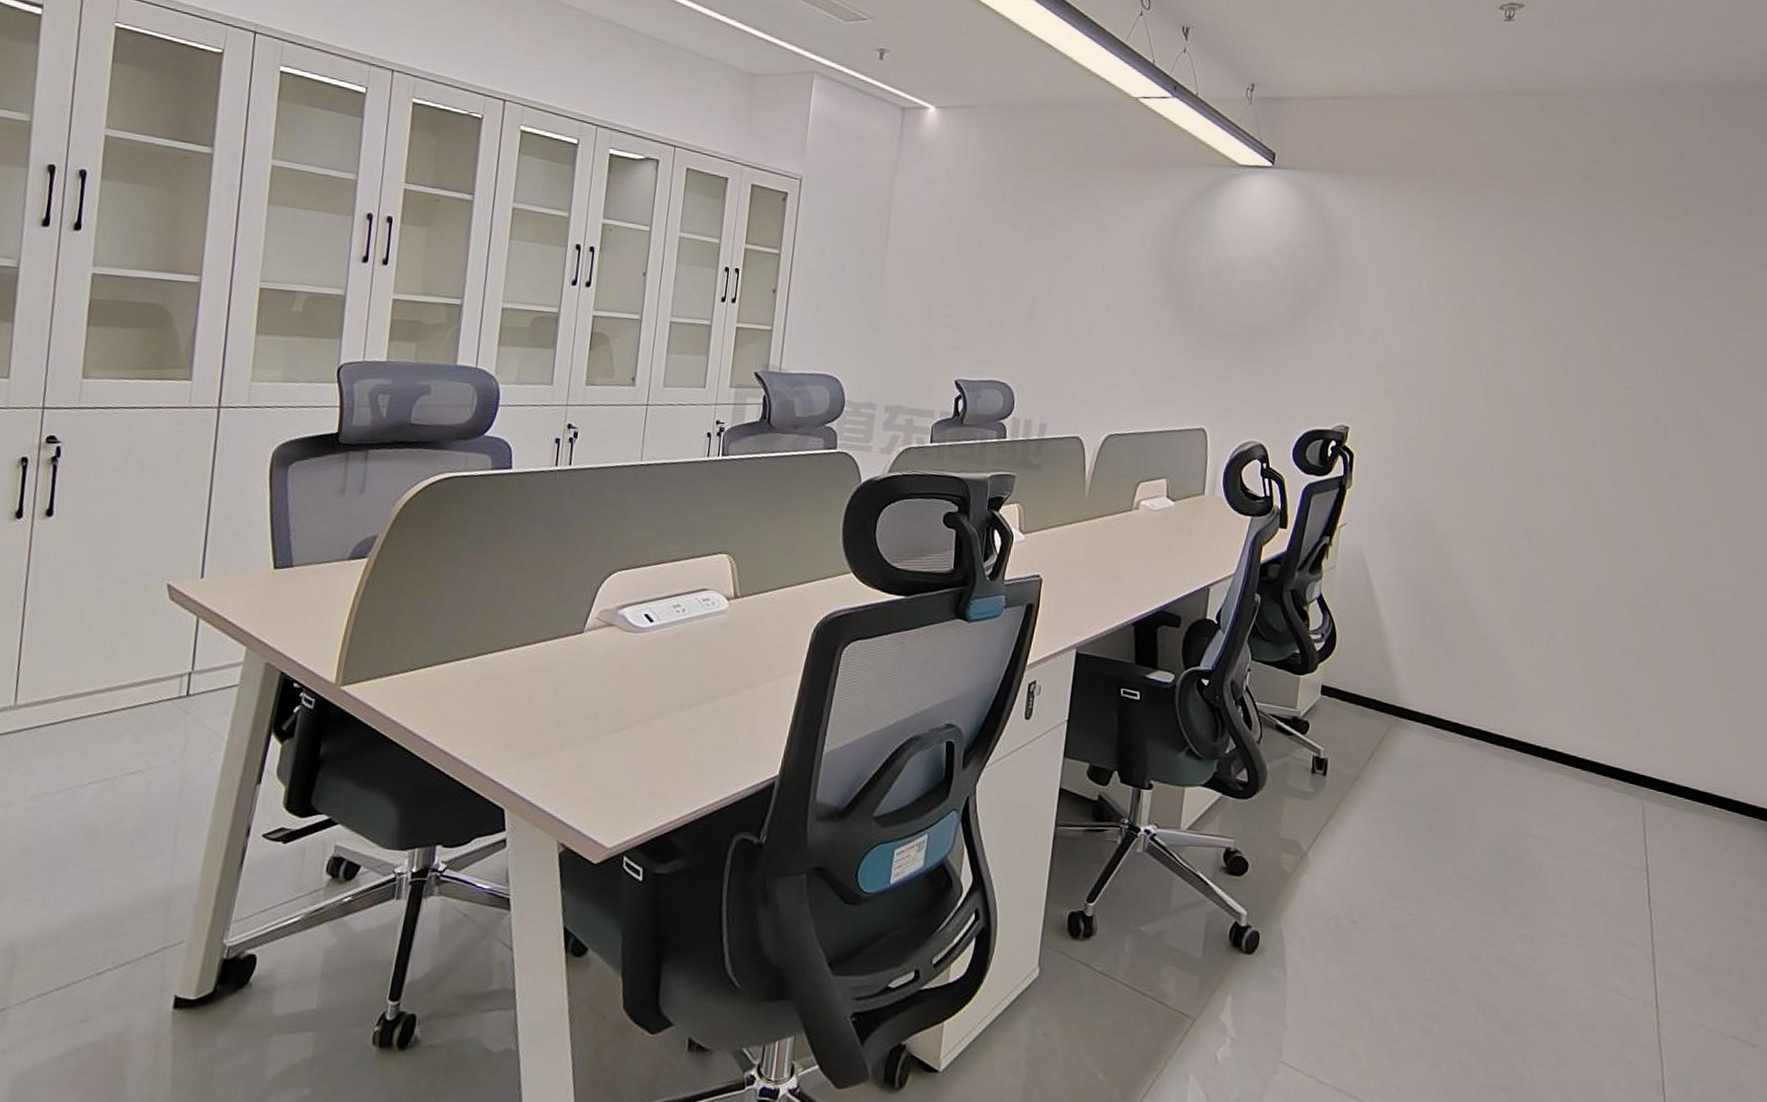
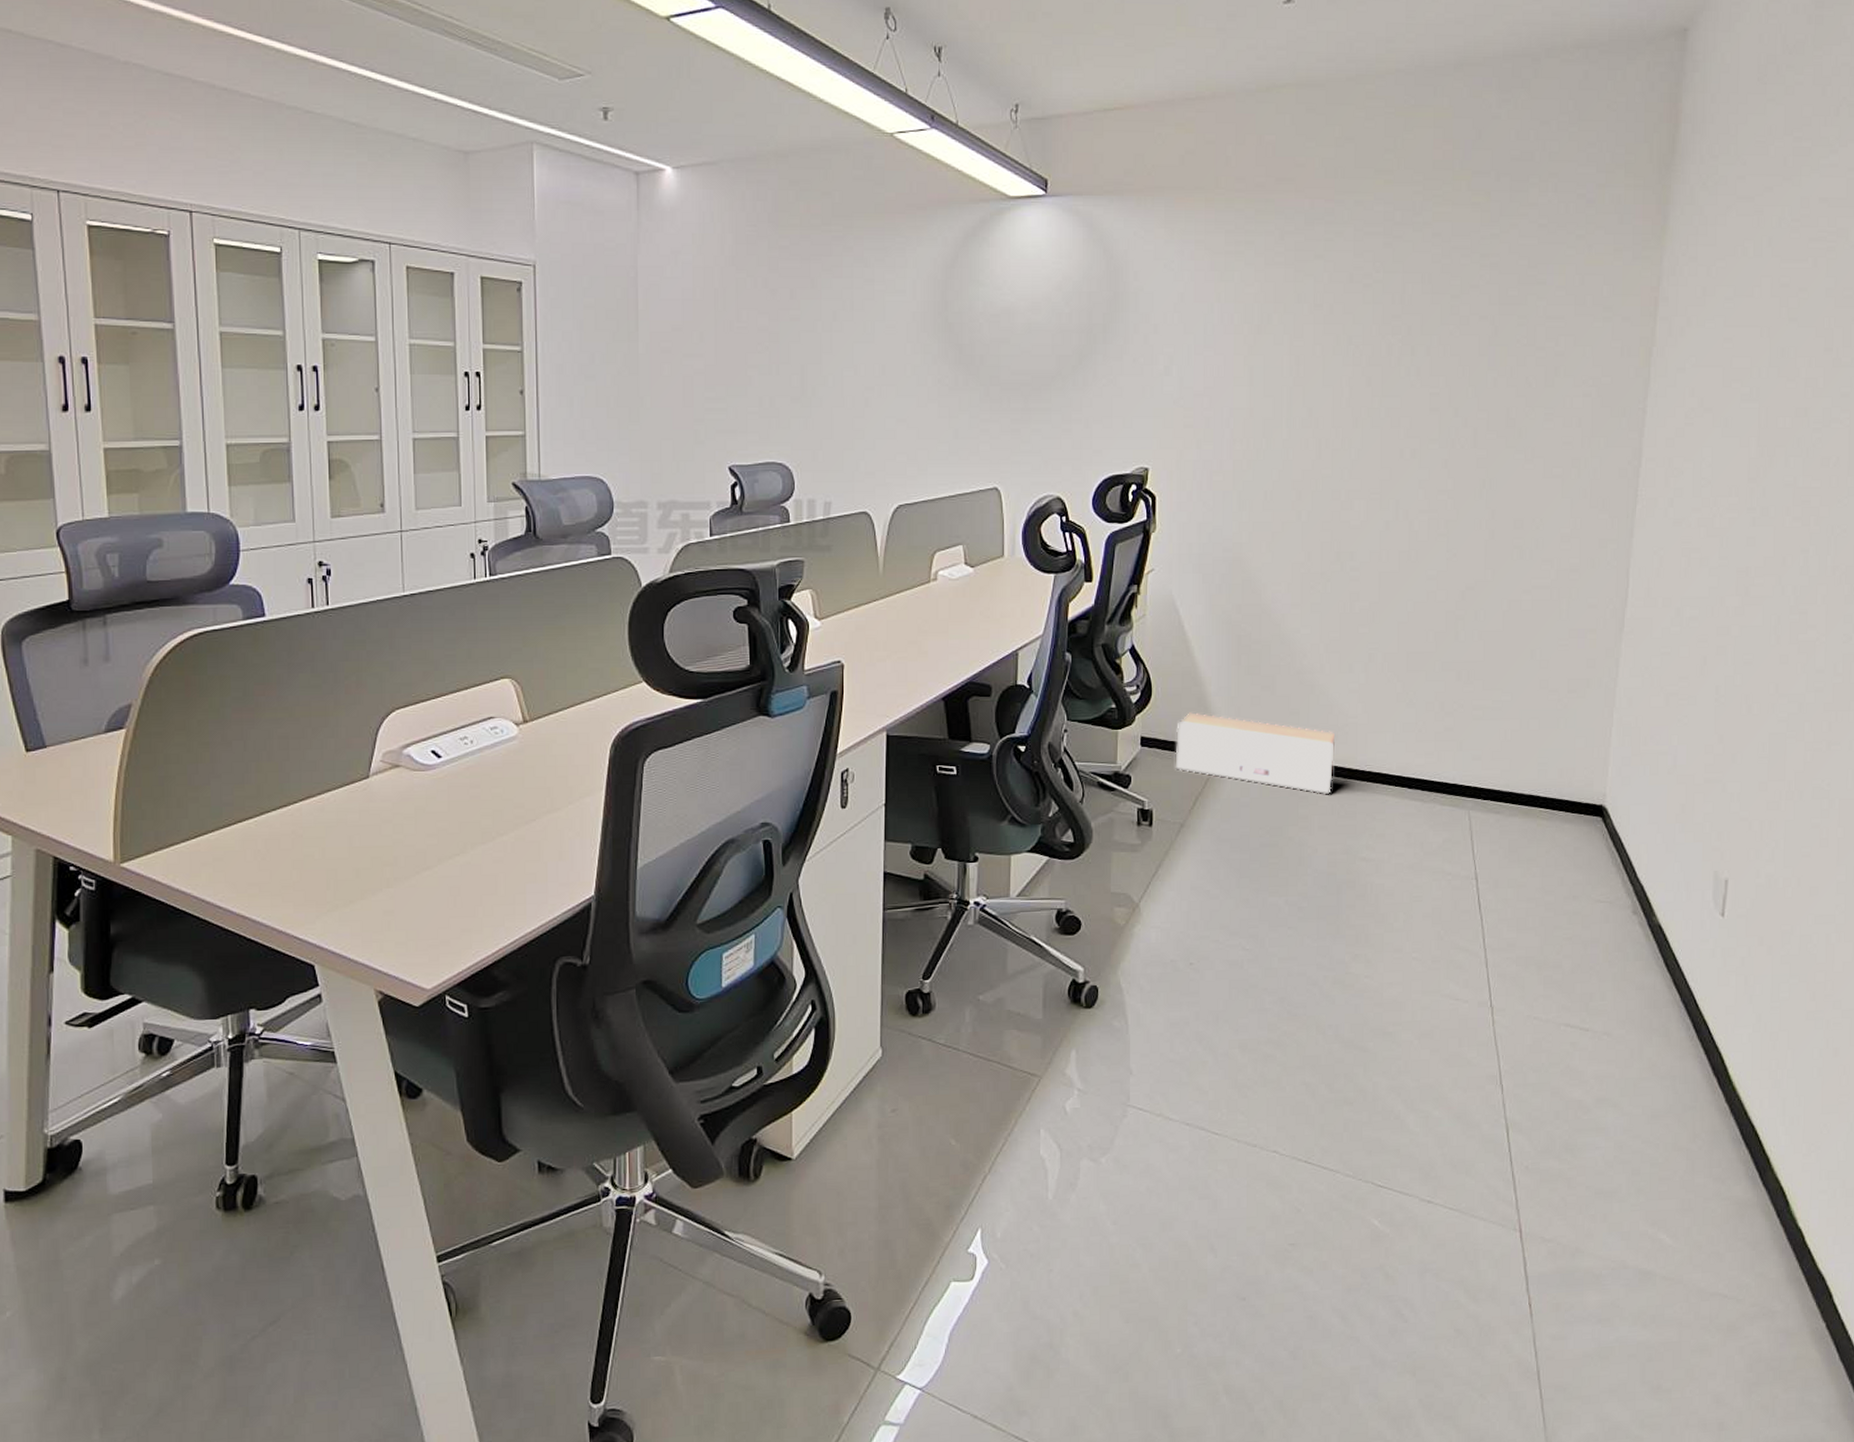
speaker: none [1353,667,1513,765] -> present [1175,712,1335,794]

